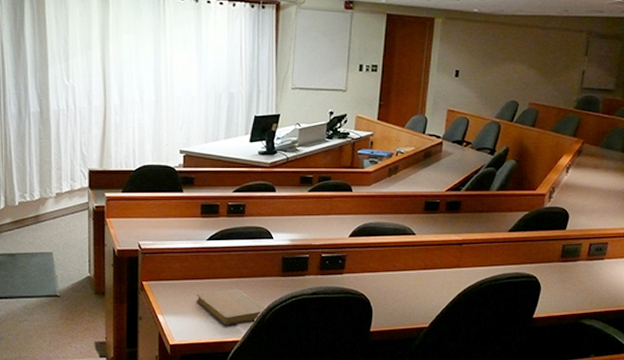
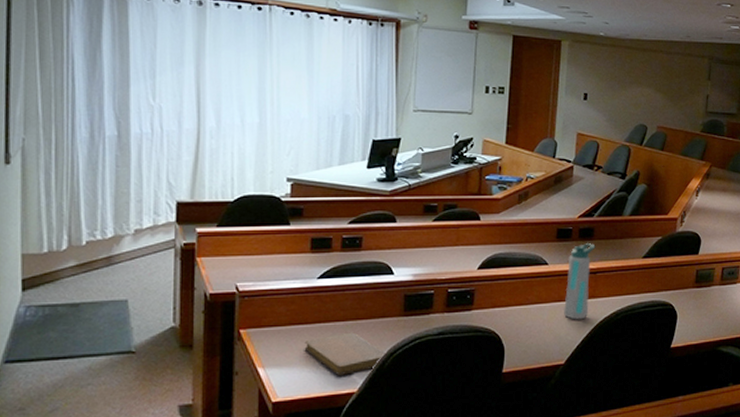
water bottle: none [429,215,462,287] -> present [564,242,596,320]

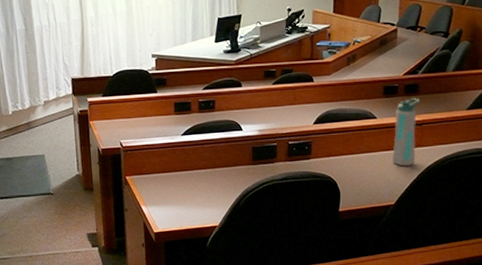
notebook: present [304,332,386,376] -> none [175,178,240,213]

